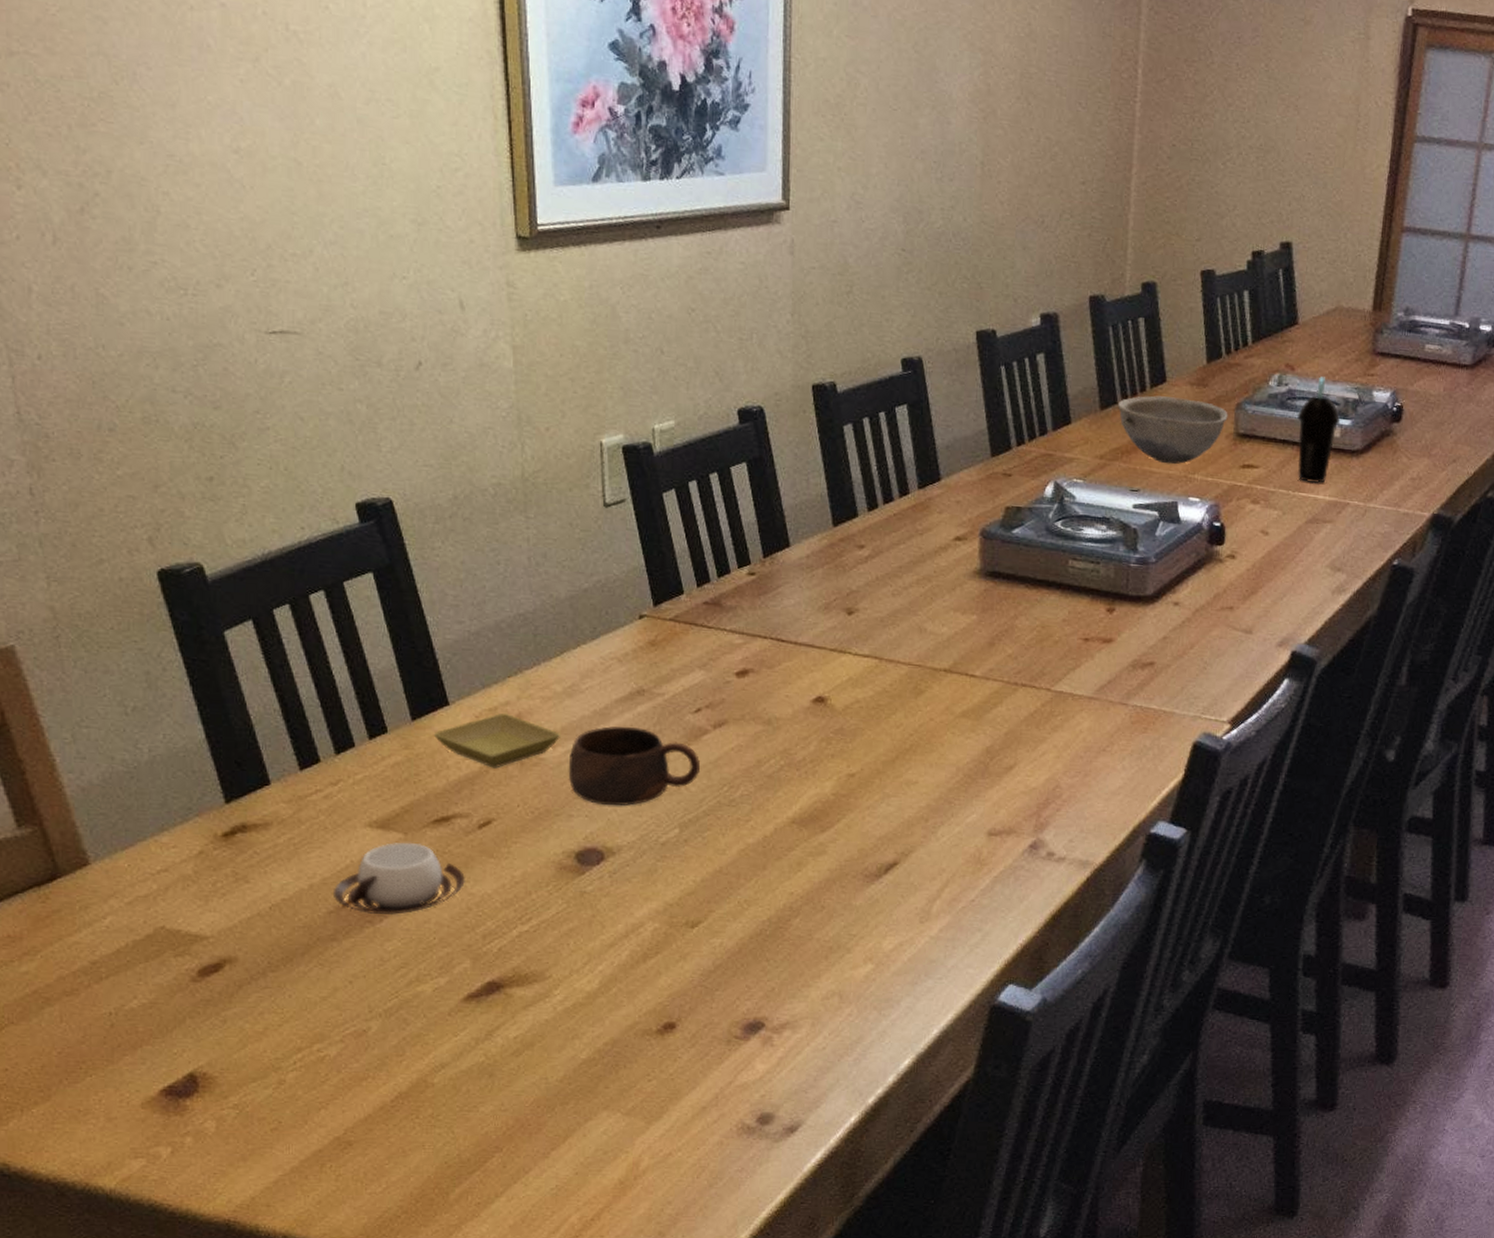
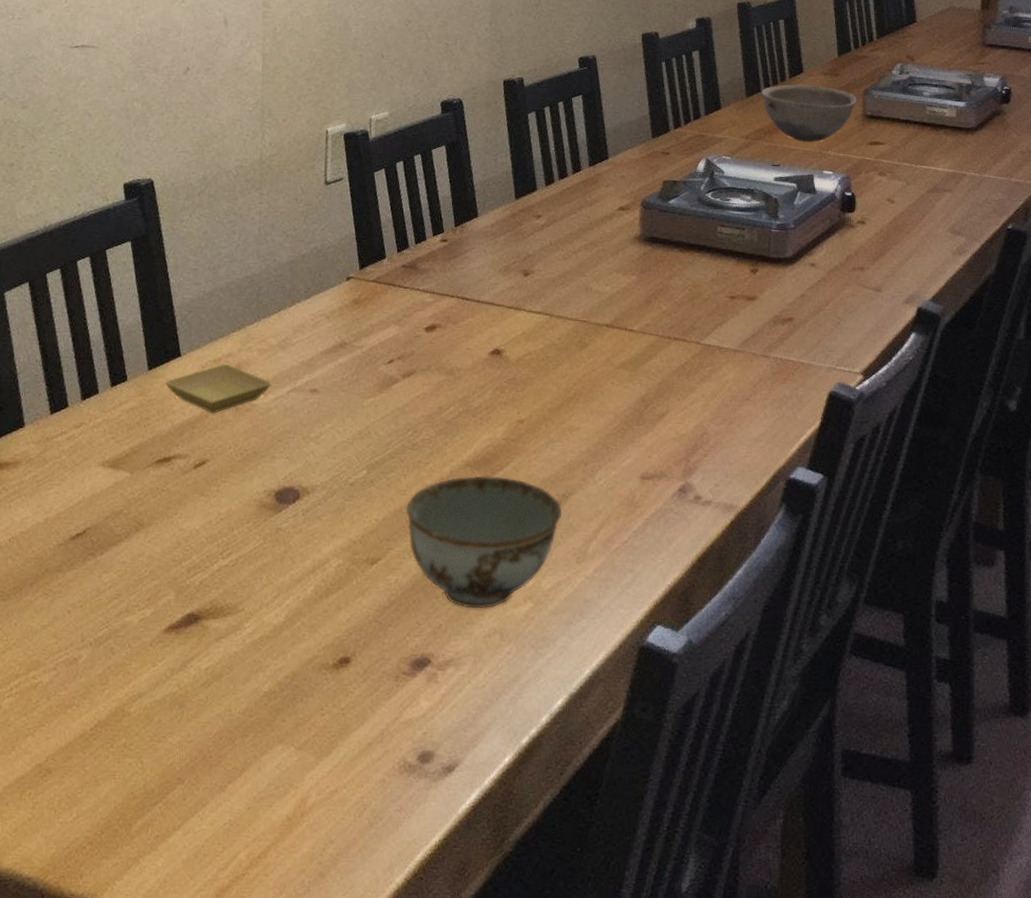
cup: present [332,842,466,915] -> none [63,480,179,548]
cup: present [568,726,701,806] -> none [274,375,389,449]
bowl: none [726,833,903,972] -> present [406,475,563,609]
cup: present [1297,376,1341,484] -> none [918,65,956,158]

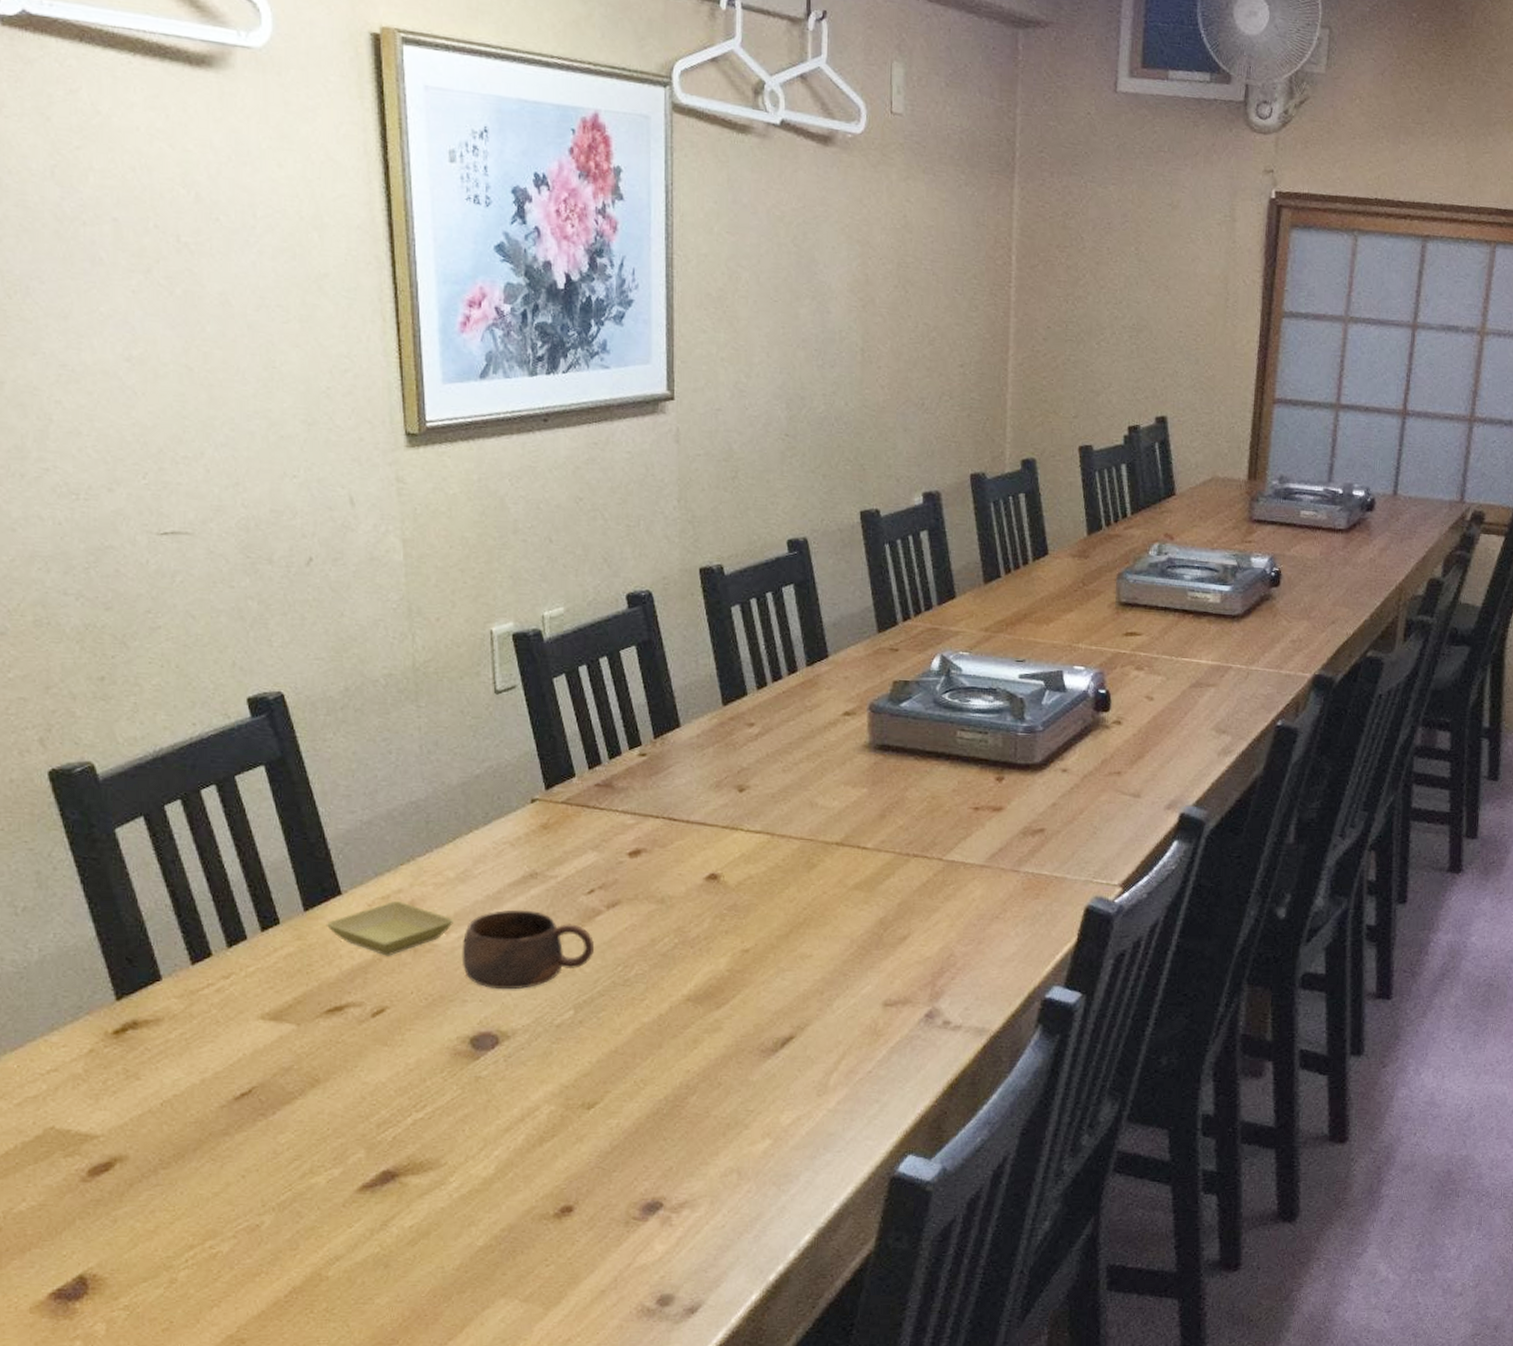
cup: none [274,375,389,449] -> present [461,909,595,990]
bowl: present [406,475,563,609] -> none [622,1010,799,1149]
bowl: present [760,84,857,143] -> none [1000,568,1110,635]

